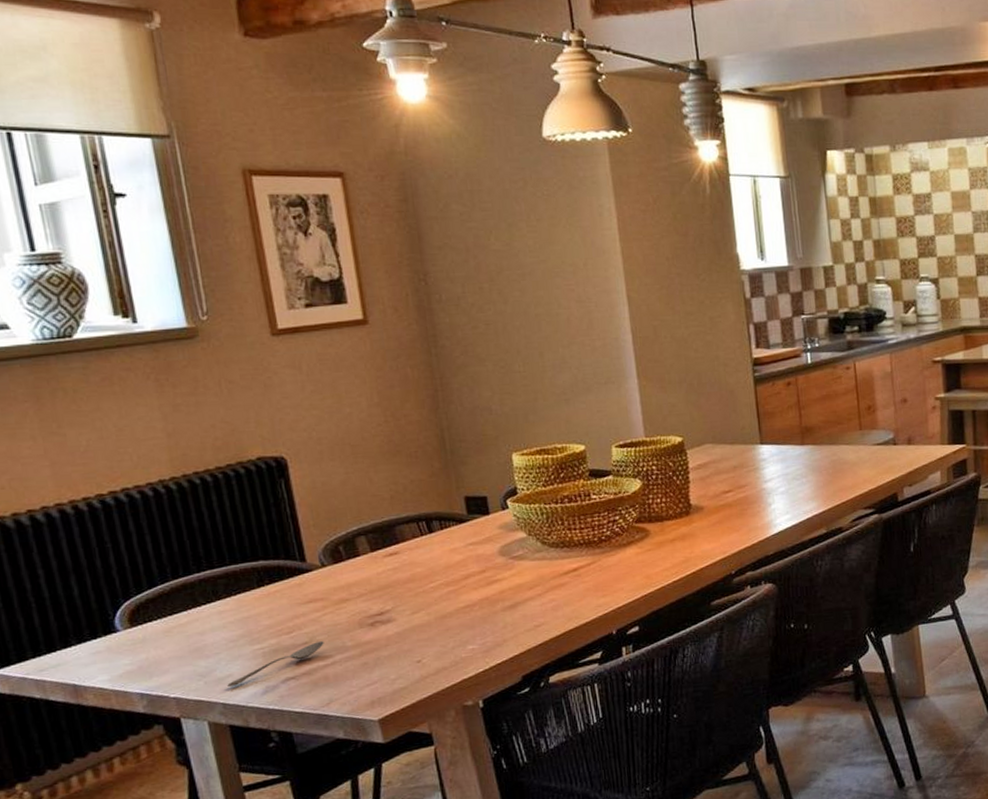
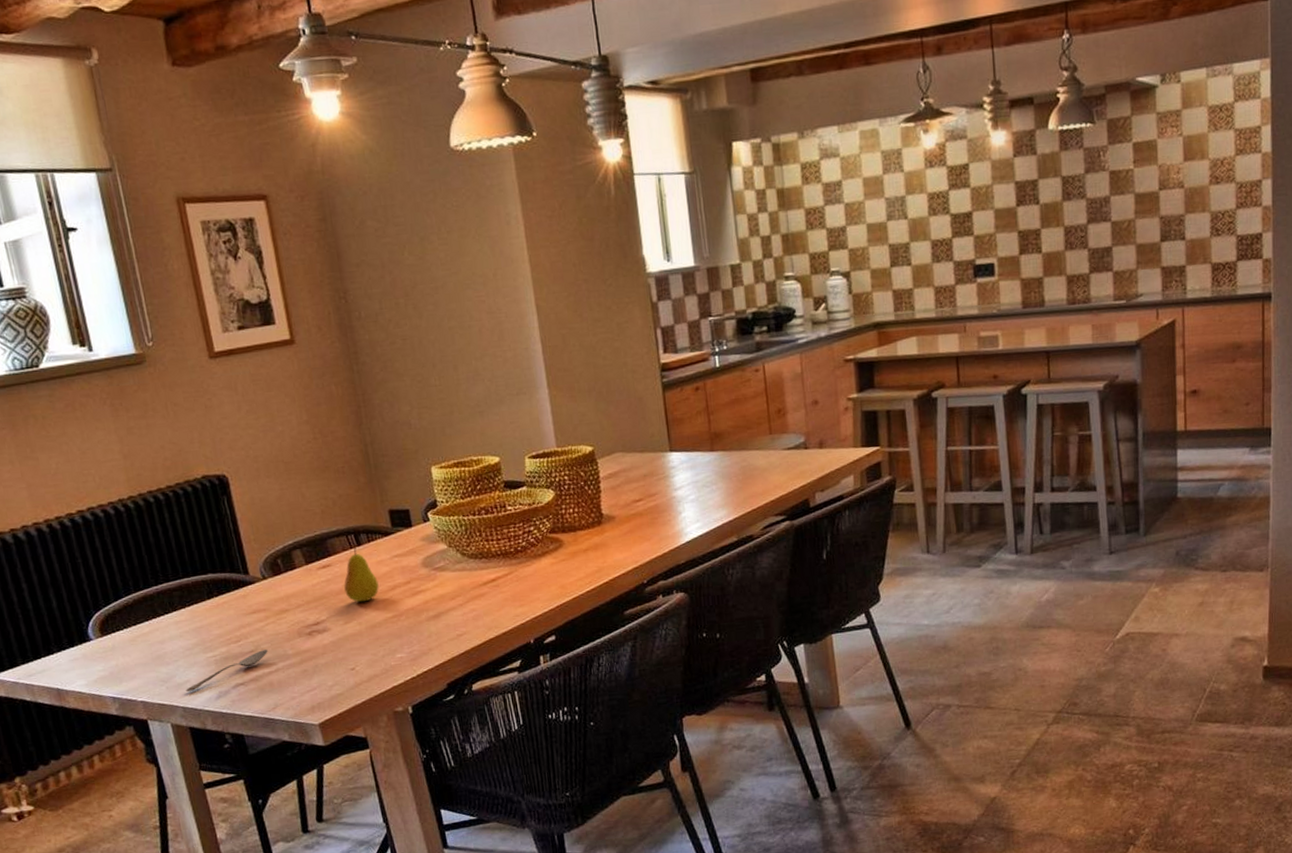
fruit: none [412,534,451,592] -> present [344,547,379,603]

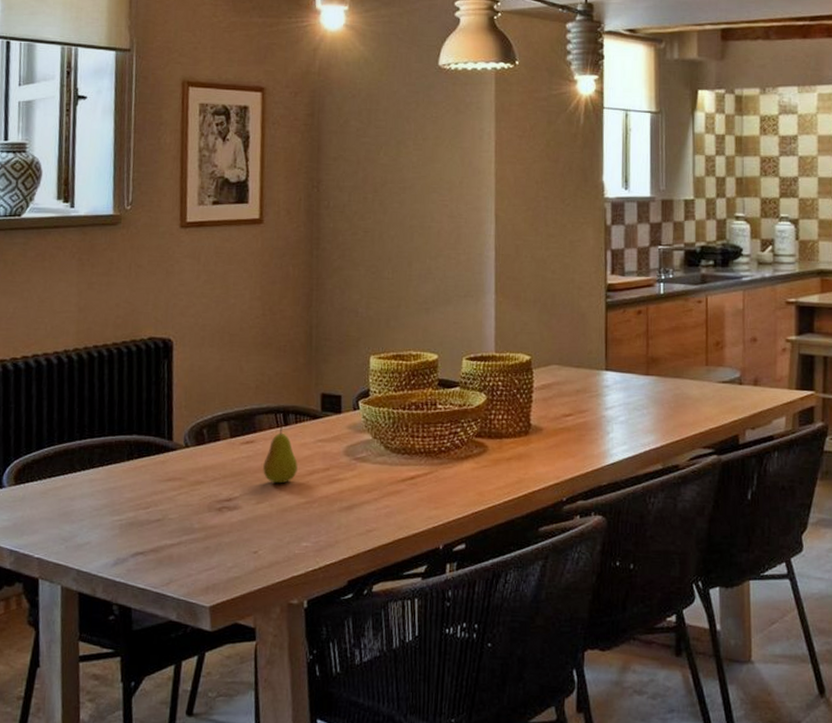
spoon: present [186,649,268,691] -> none [84,520,175,554]

